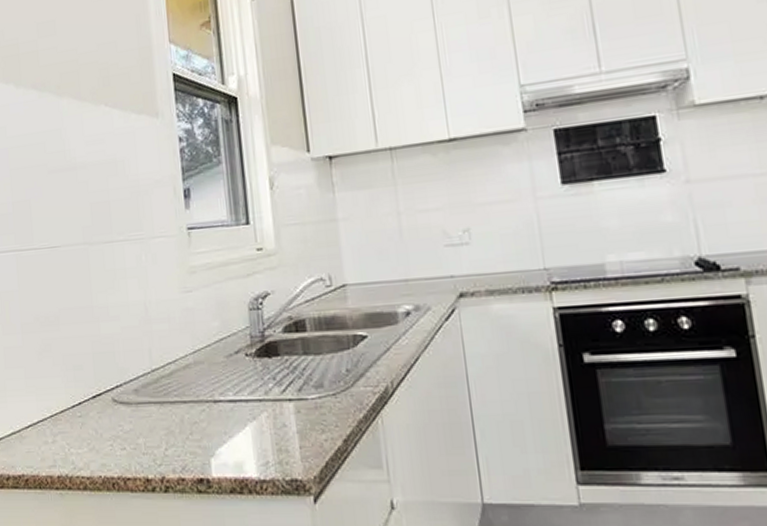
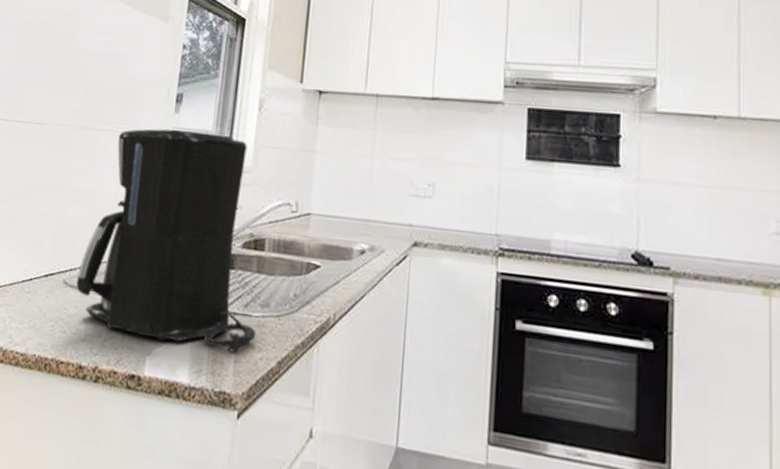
coffee maker: none [125,221,316,440] -> present [76,128,257,353]

